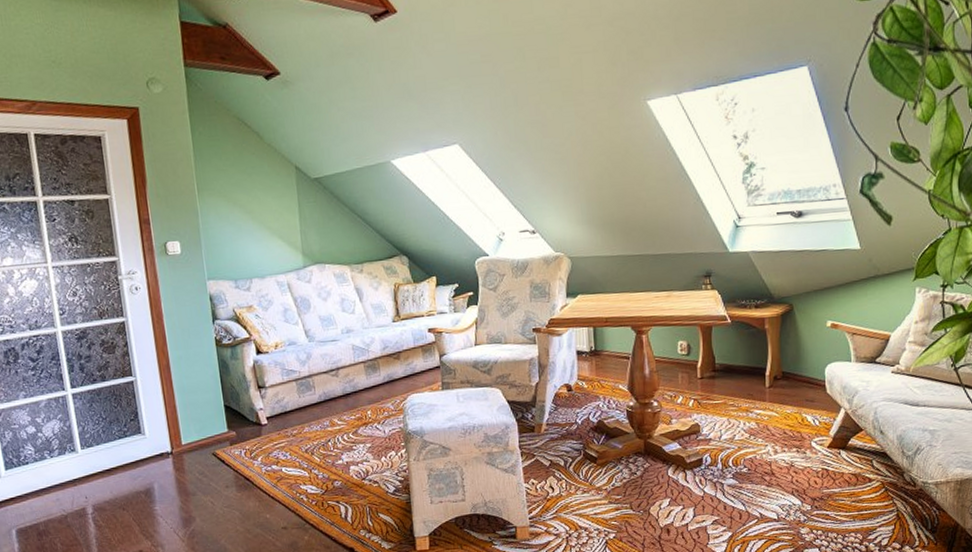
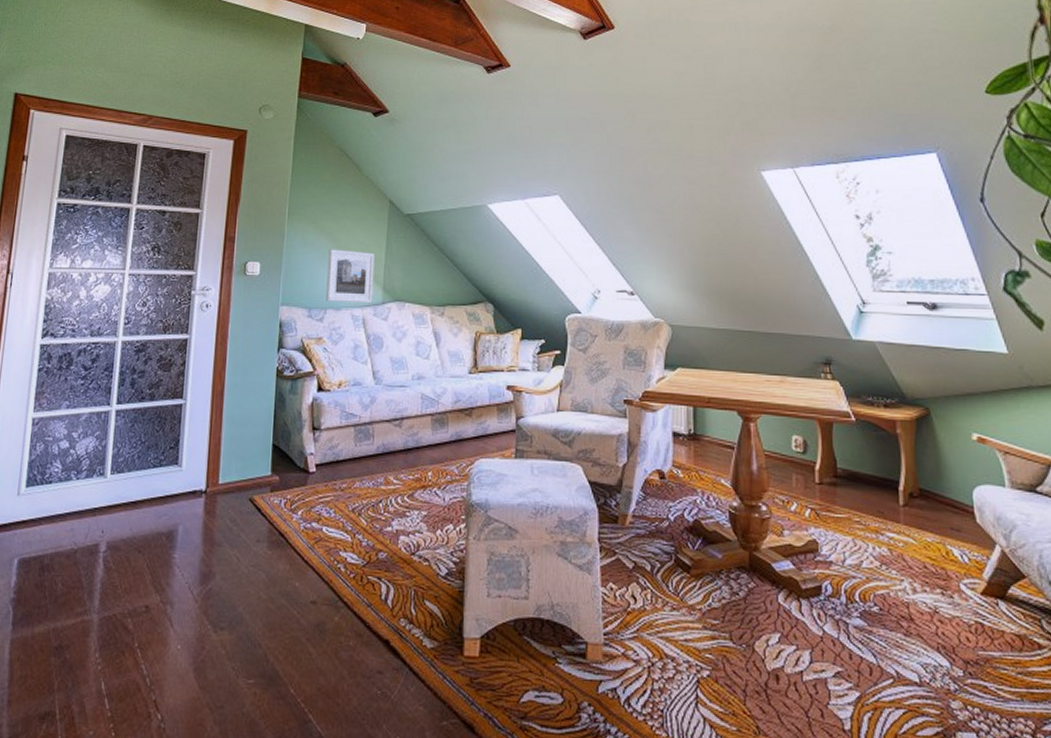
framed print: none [244,220,295,272] -> present [326,249,375,304]

